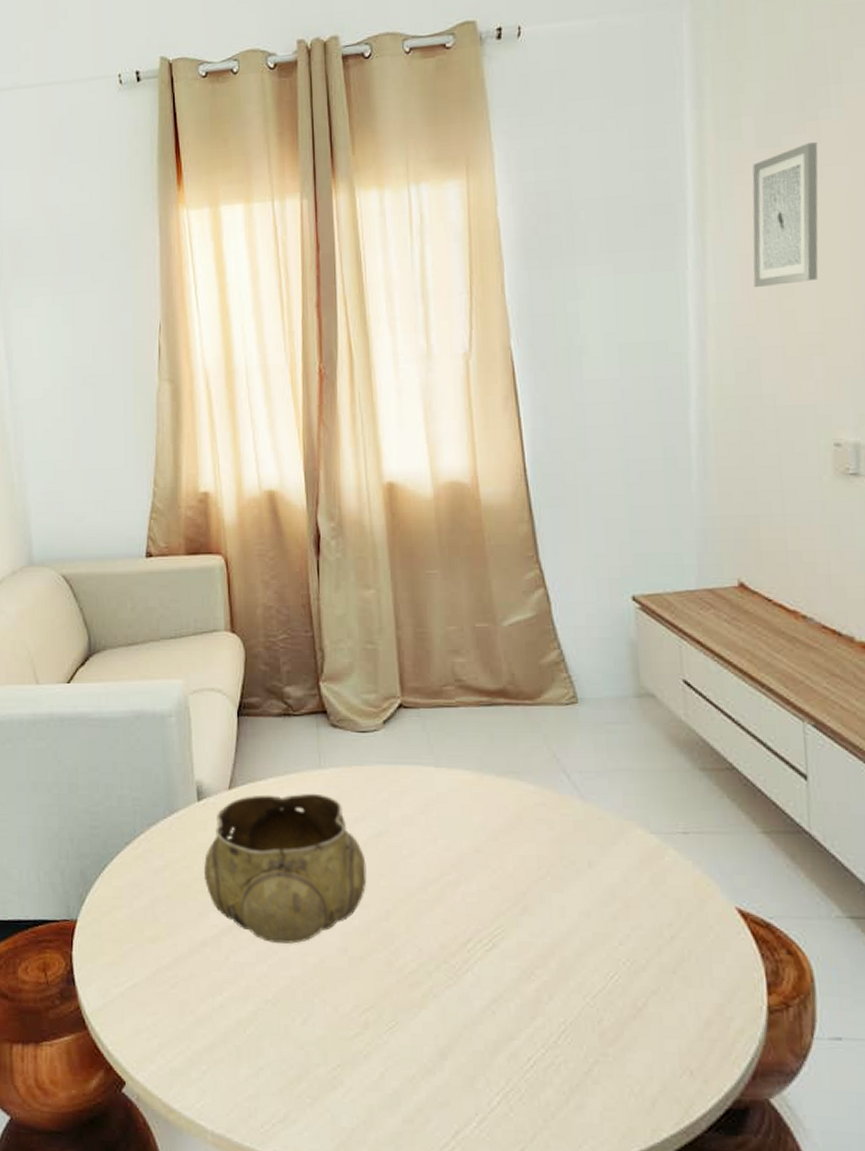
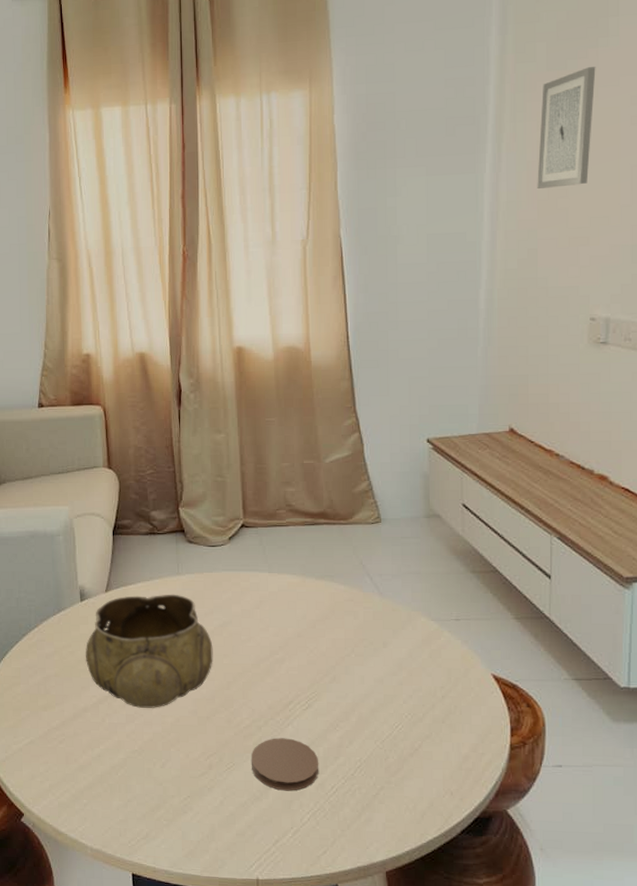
coaster: none [420,988,511,1063] -> present [252,738,319,791]

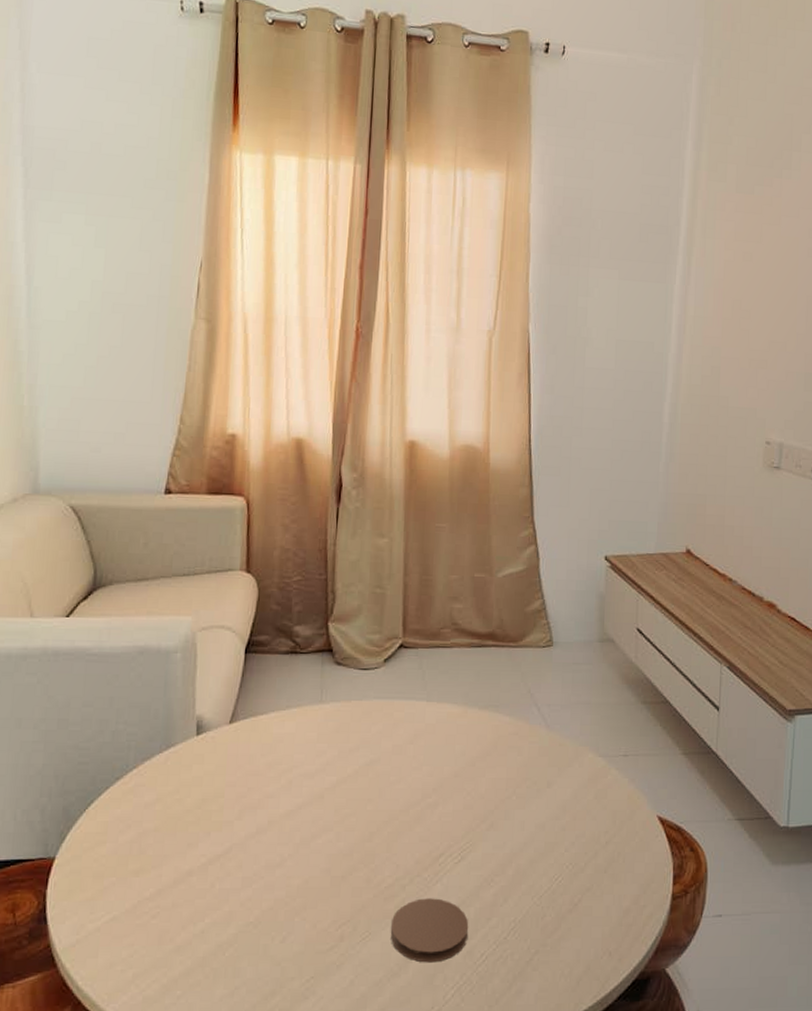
decorative bowl: present [86,594,213,708] -> none [196,726,356,868]
wall art: present [537,67,596,188] -> none [722,195,779,309]

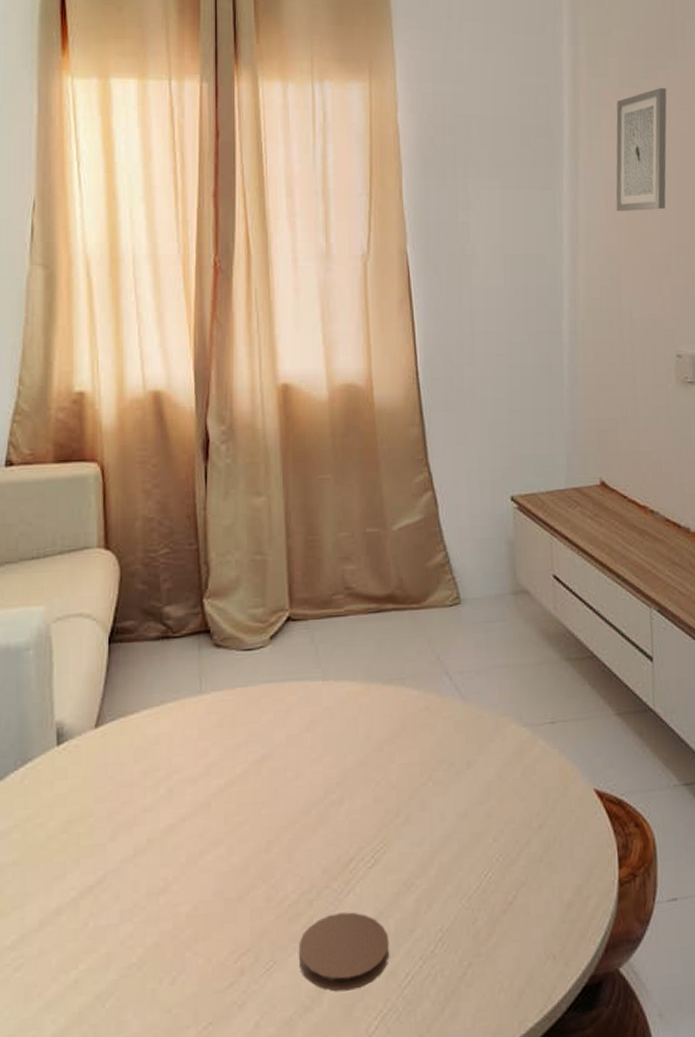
wall art: none [722,195,779,309] -> present [616,88,667,211]

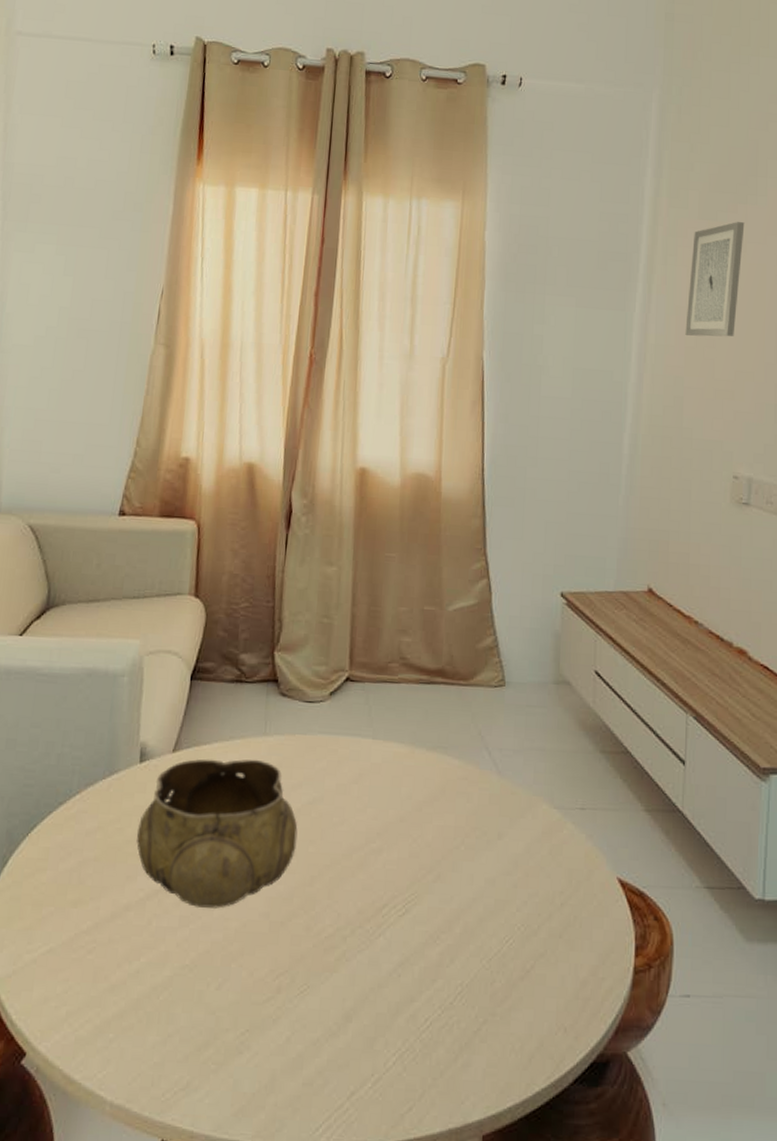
decorative bowl: none [62,721,248,898] -> present [136,758,298,908]
coaster: present [299,912,390,991] -> none [330,952,413,1025]

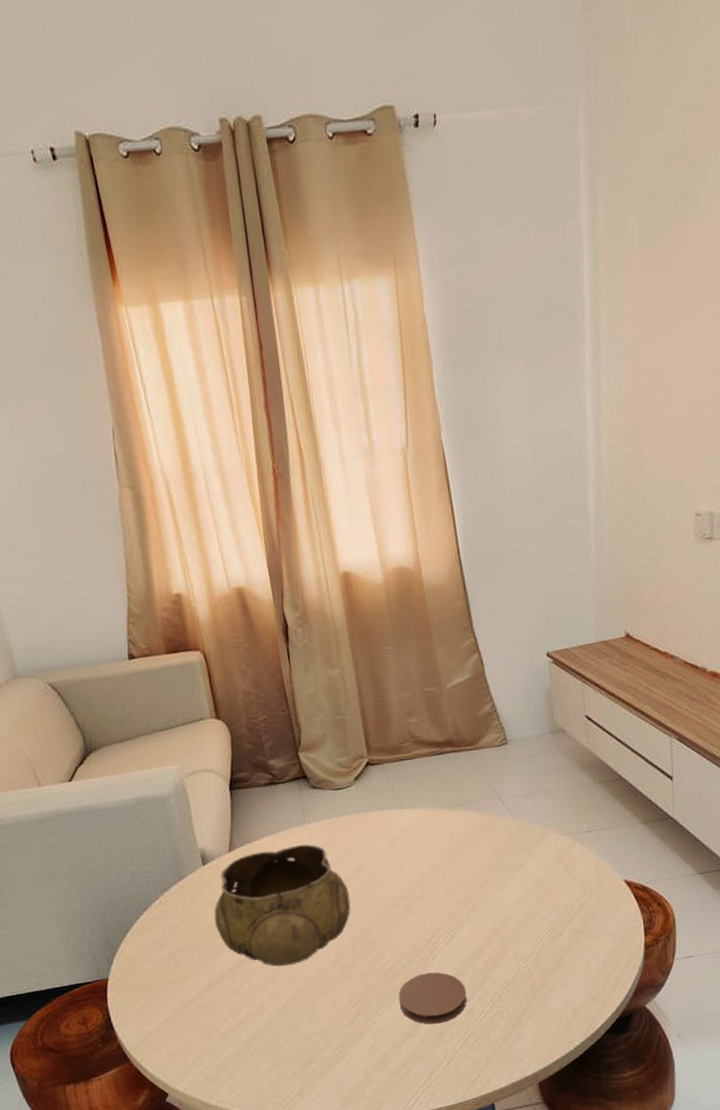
coaster: none [330,952,413,1025] -> present [399,972,467,1024]
wall art: present [685,222,745,337] -> none [636,243,688,379]

